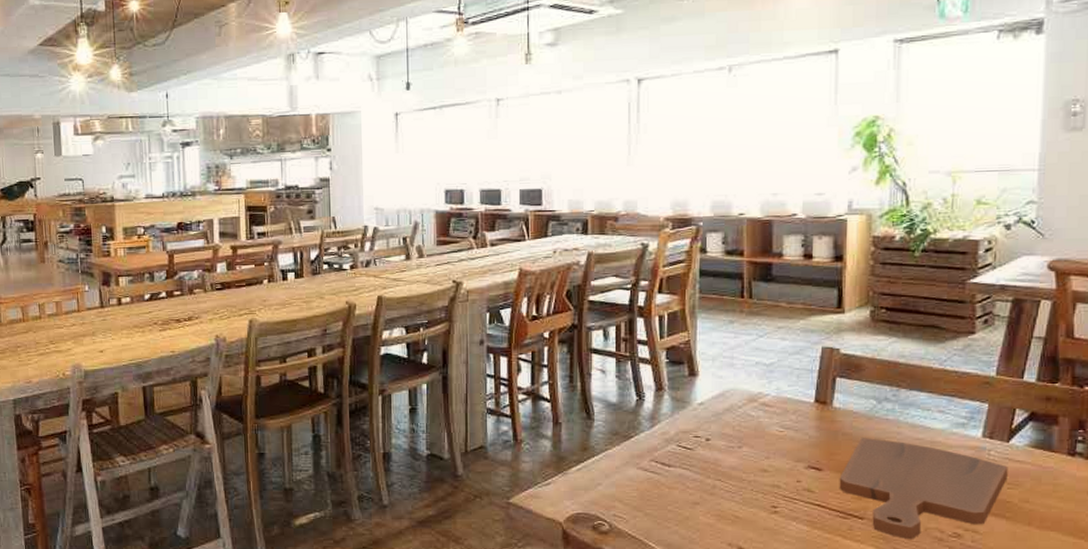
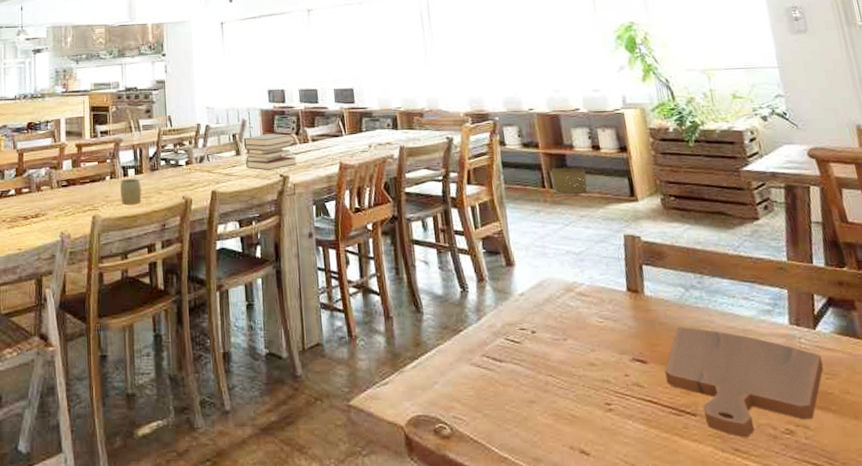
mug: none [279,283,302,309] -> present [120,178,142,204]
books: none [414,237,472,276] -> present [243,134,297,170]
basket: none [753,277,791,305] -> present [550,167,586,194]

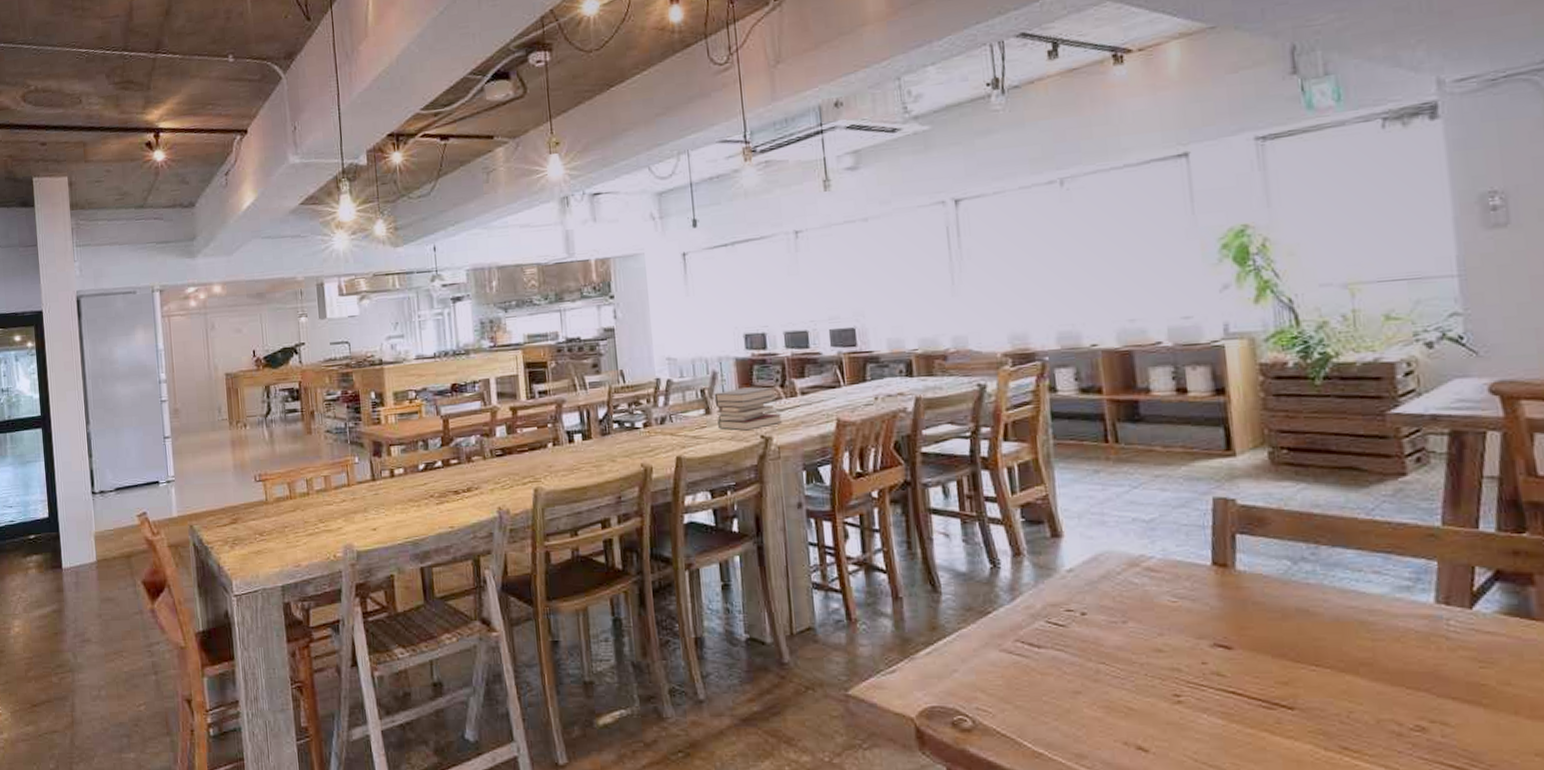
mug: present [120,178,142,204] -> none [565,445,592,475]
basket: present [550,167,586,194] -> none [1117,416,1165,449]
cutting board: present [664,326,824,438] -> none [1255,606,1478,735]

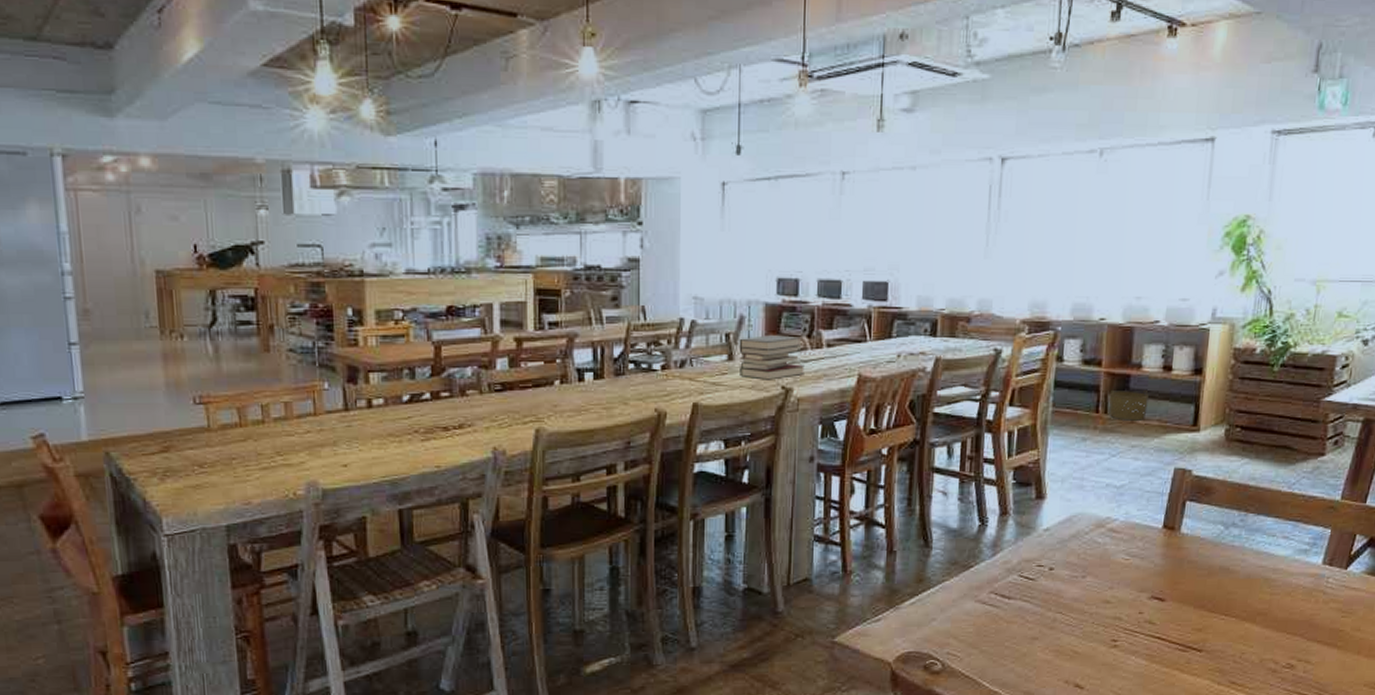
basket: none [1117,416,1165,449] -> present [1109,391,1149,421]

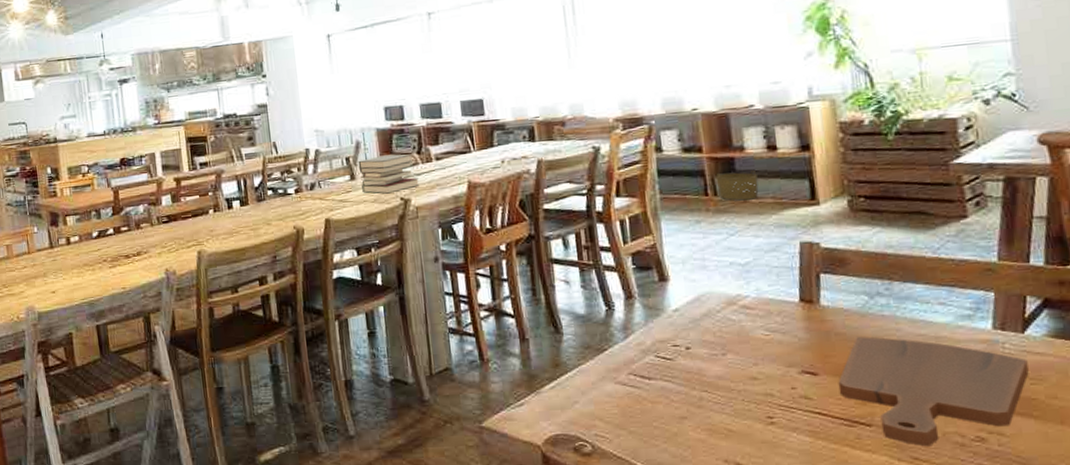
cutting board: none [1180,564,1344,672] -> present [838,336,1029,447]

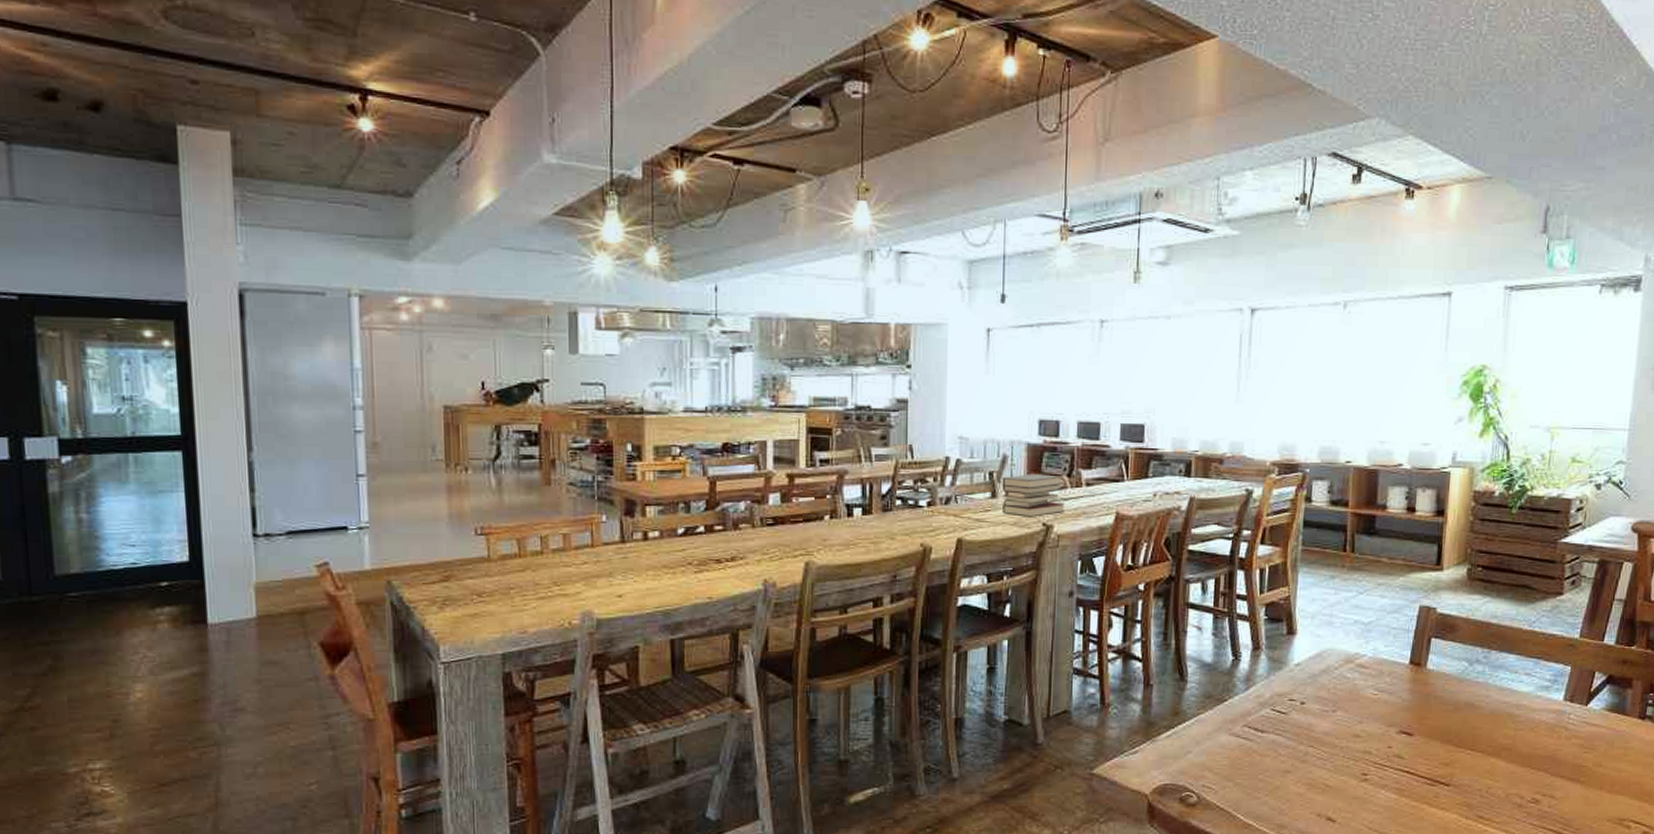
basket: present [715,171,758,201] -> none [1355,530,1394,560]
cutting board: present [838,336,1029,447] -> none [1428,700,1585,806]

